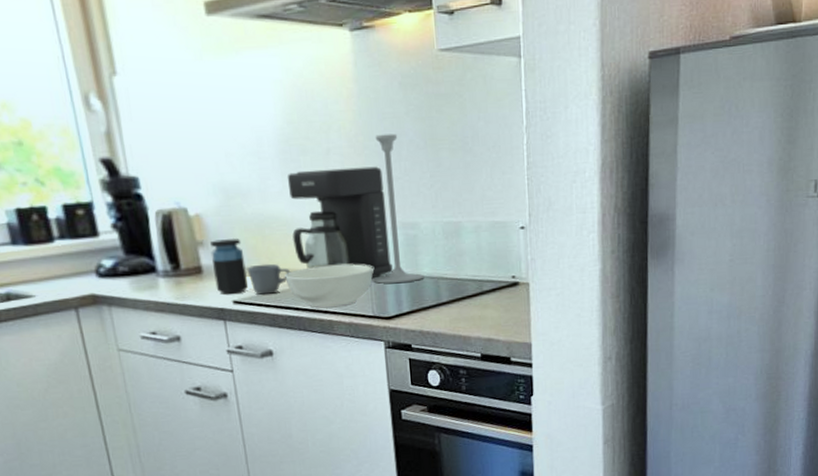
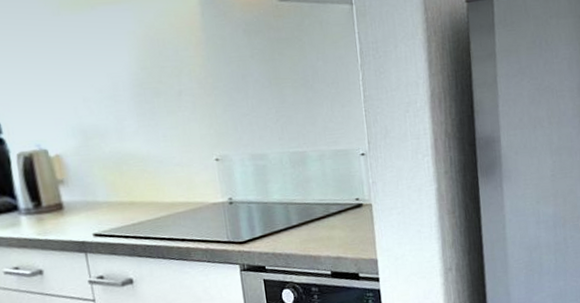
jar: present [209,237,249,294] -> none [69,175,109,228]
mug: present [247,263,291,296] -> none [106,197,149,227]
bowl: present [285,264,374,309] -> none [143,194,227,237]
coffee maker: present [287,166,393,278] -> none [142,104,245,206]
candlestick: present [373,133,424,284] -> none [223,75,275,211]

